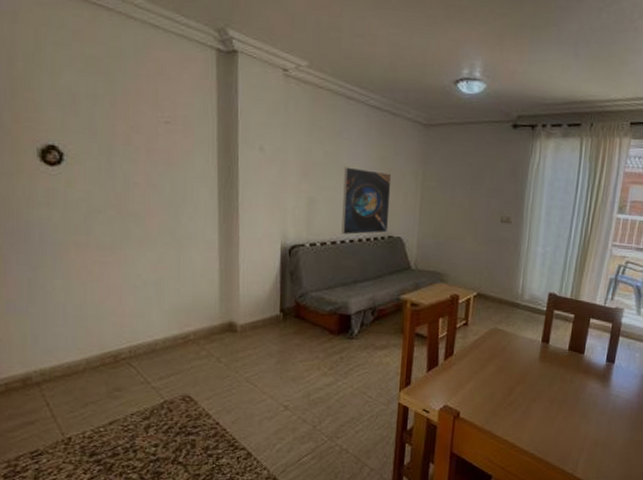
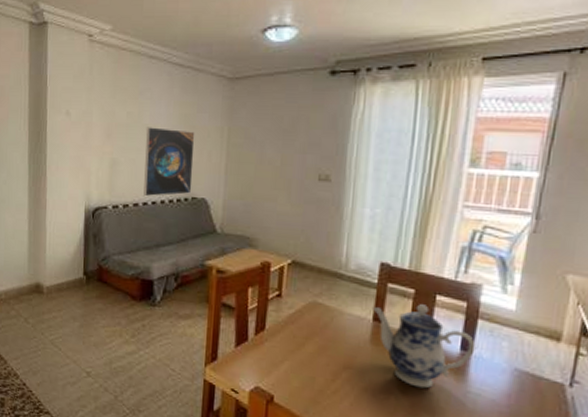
teapot: none [542,326,617,395] -> present [373,304,476,389]

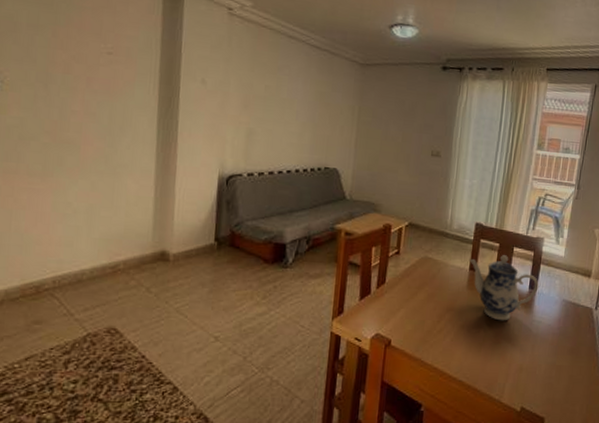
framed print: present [143,127,195,197] -> none [279,101,330,166]

